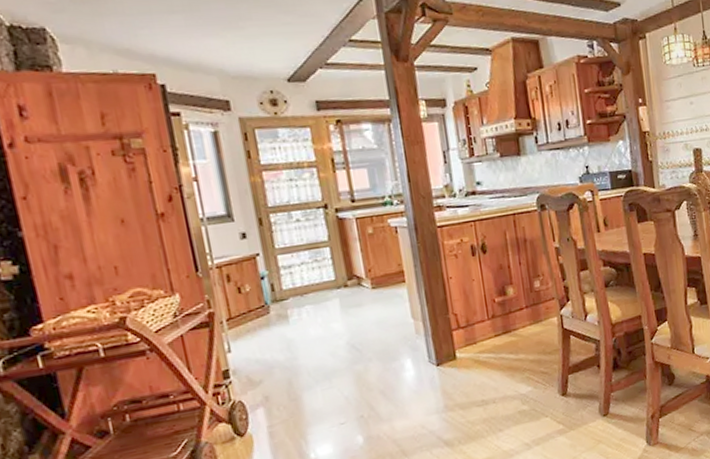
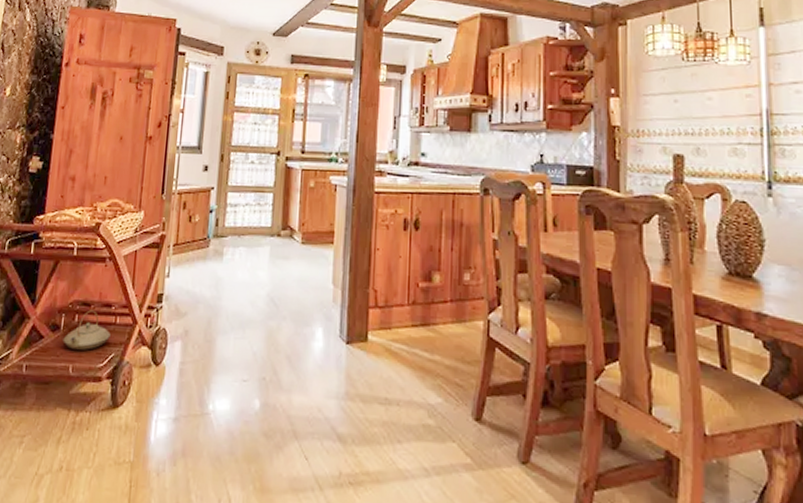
teapot: none [117,405,177,449] -> present [63,310,111,351]

